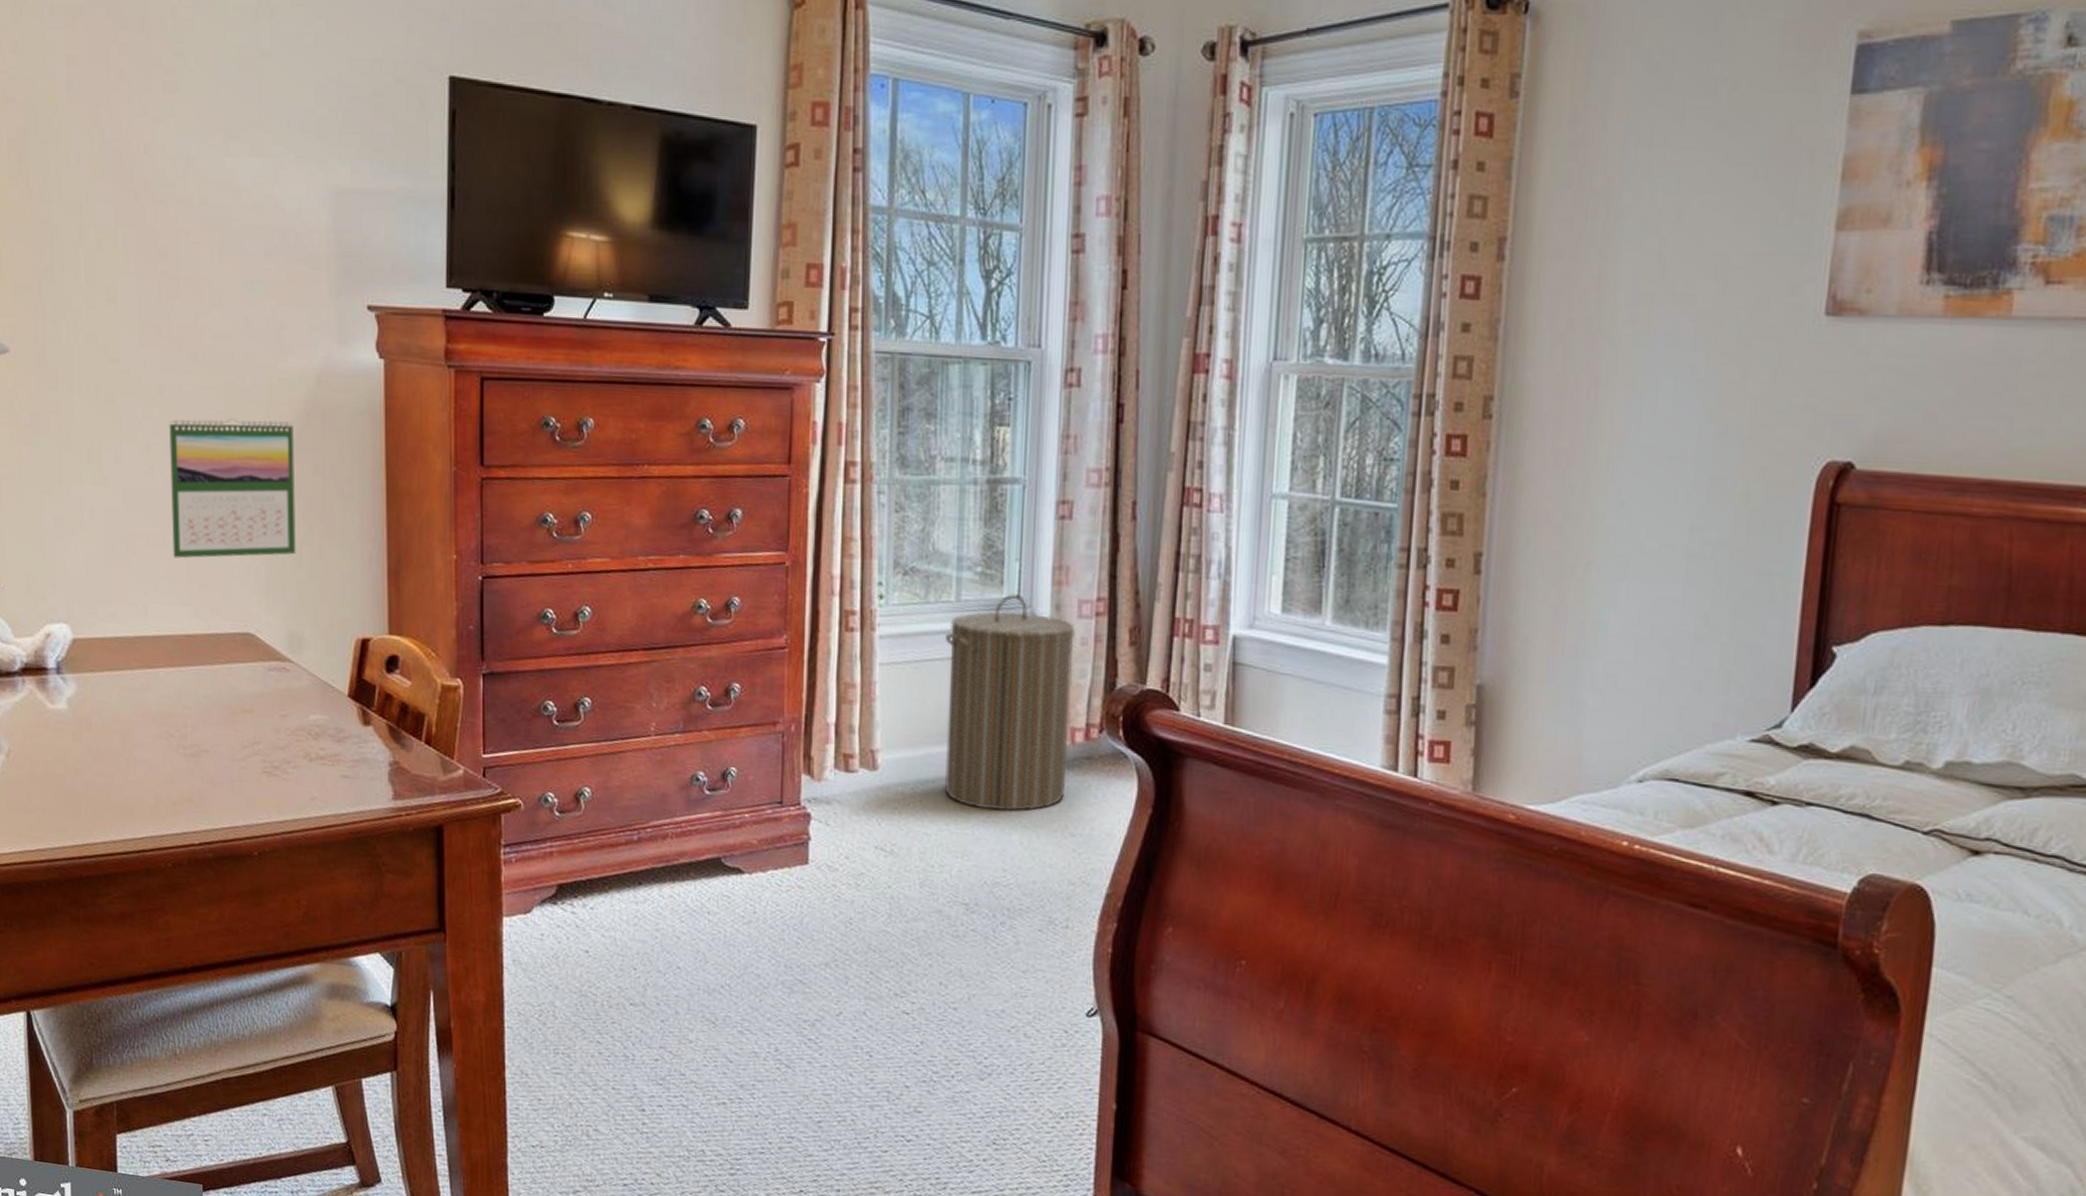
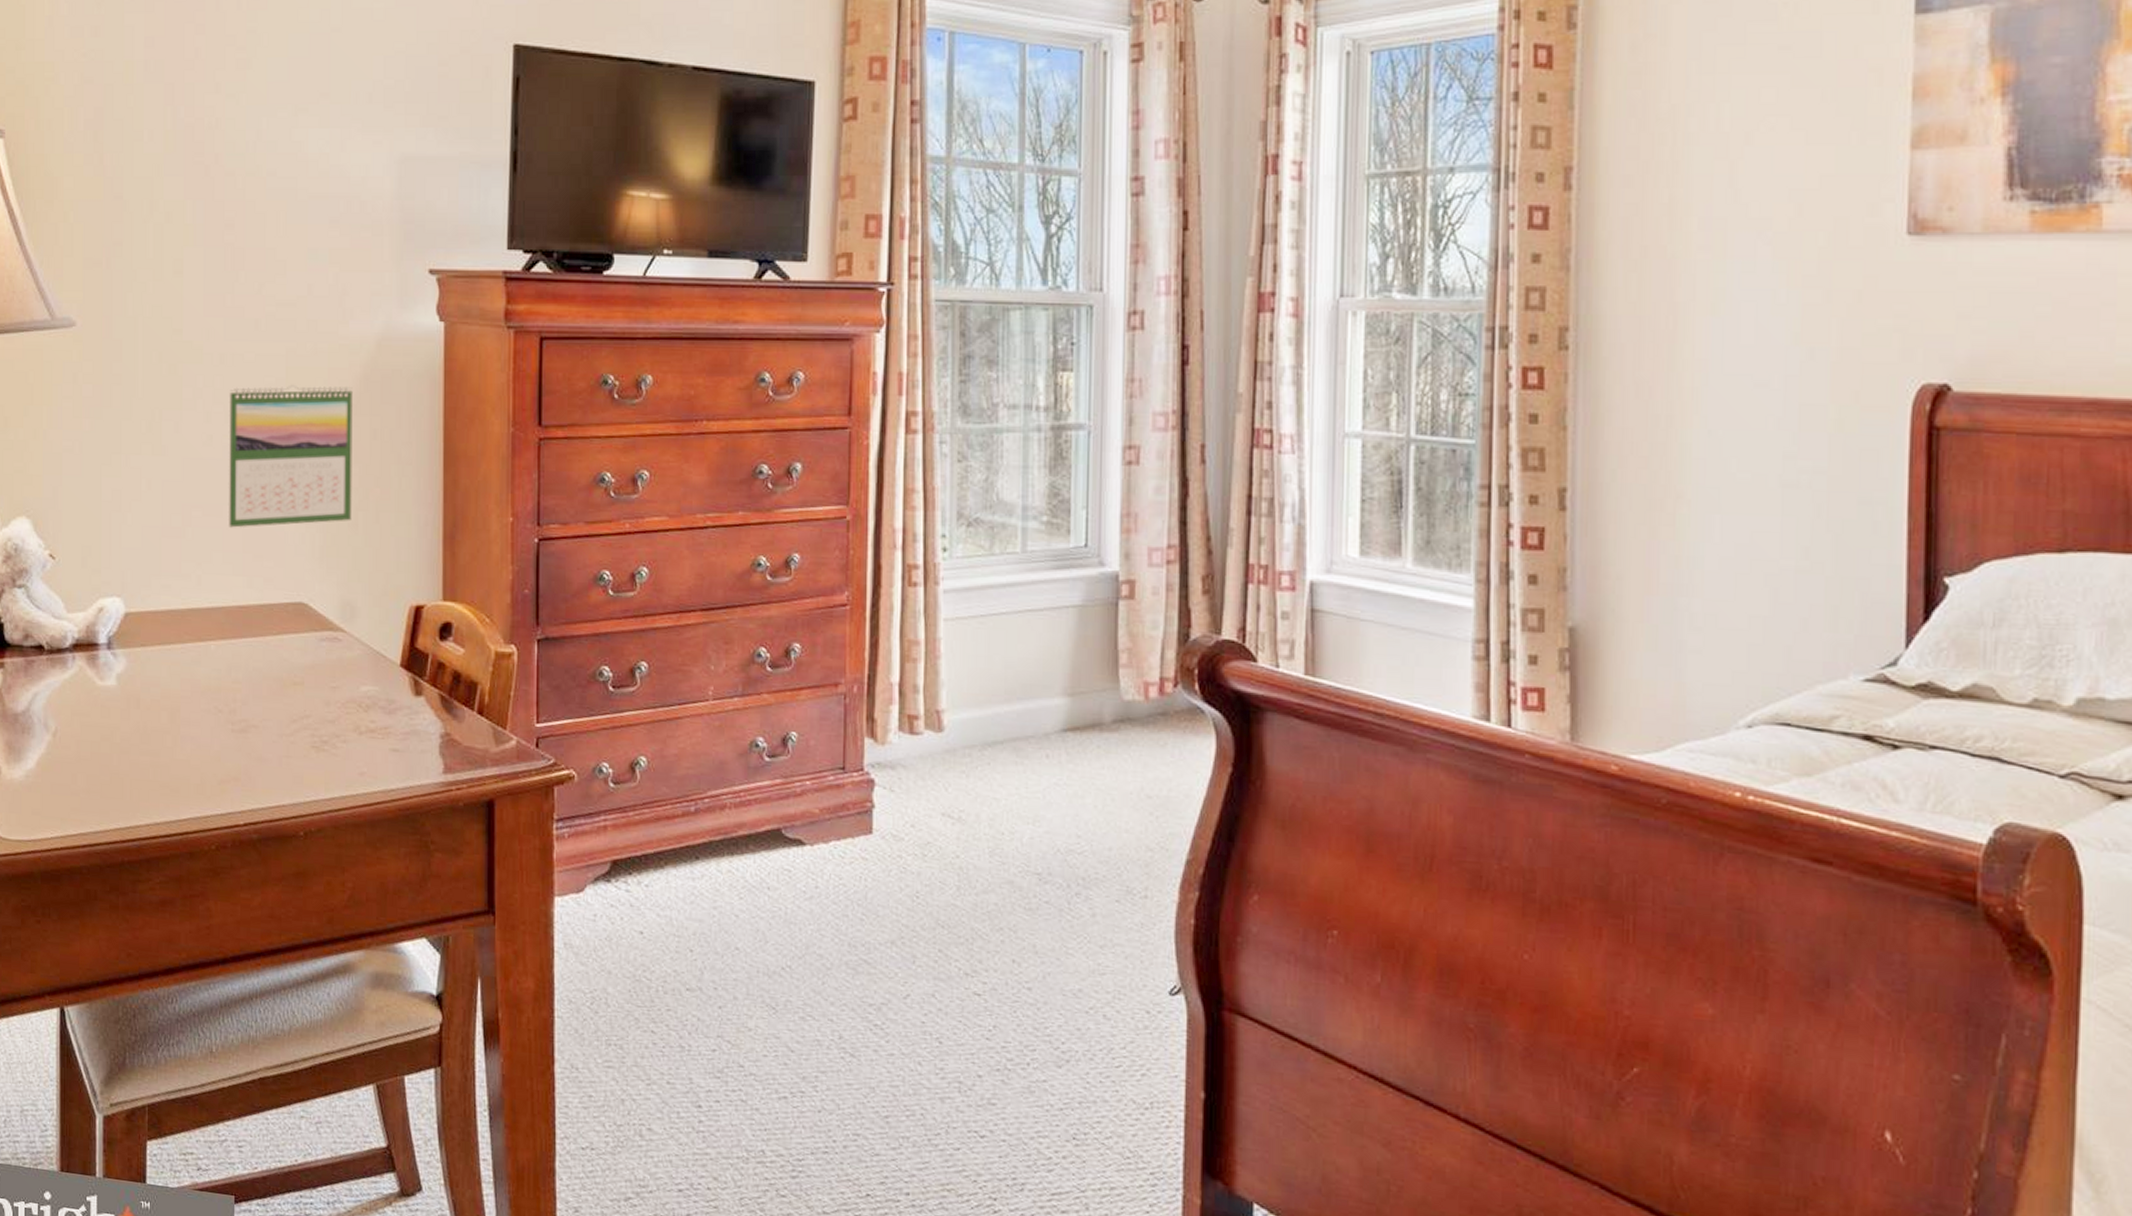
laundry hamper: present [945,594,1076,812] -> none [1012,543,1147,773]

